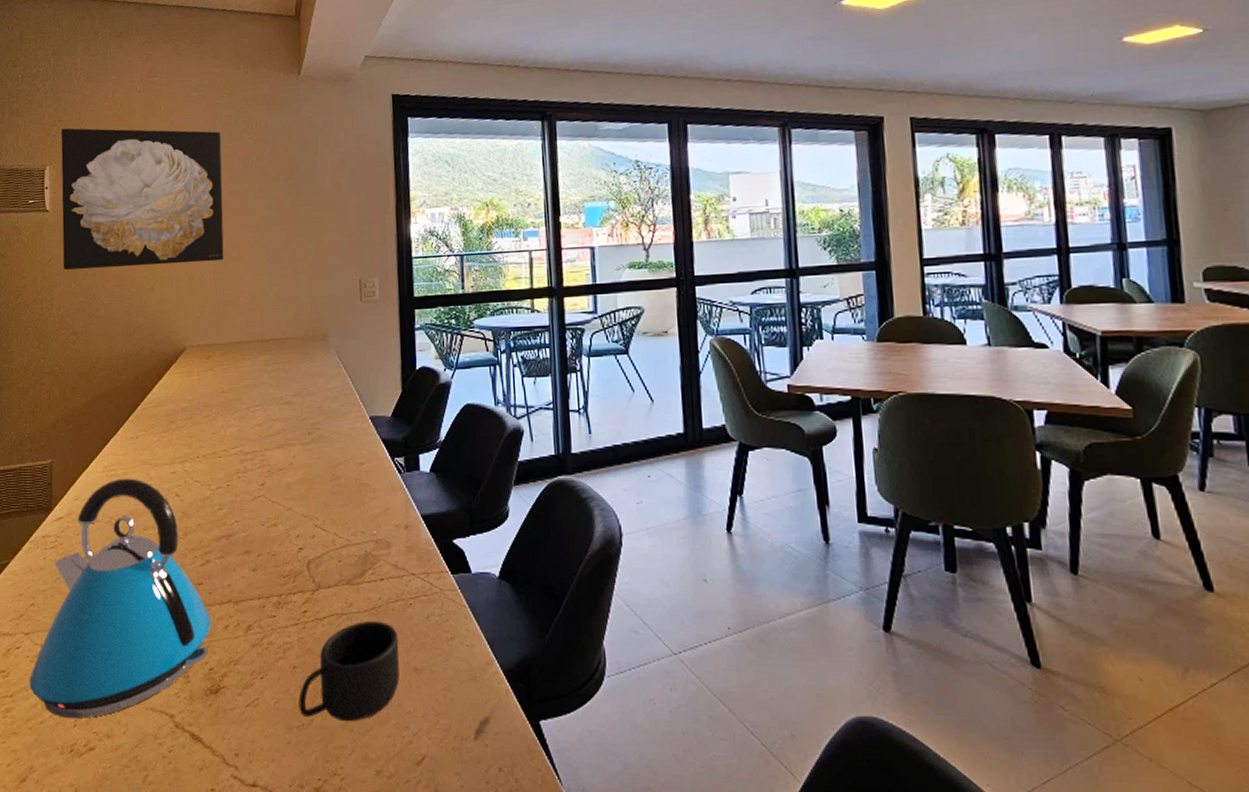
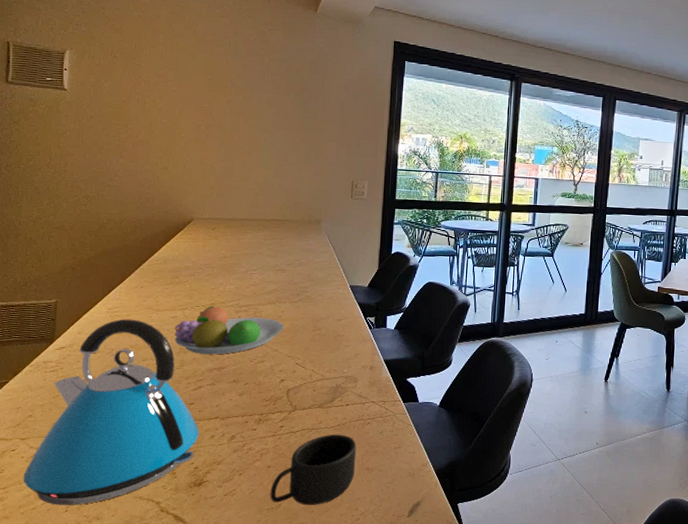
wall art: present [61,128,224,270] -> none [79,19,241,153]
fruit bowl: none [174,455,296,519] -> present [174,306,283,355]

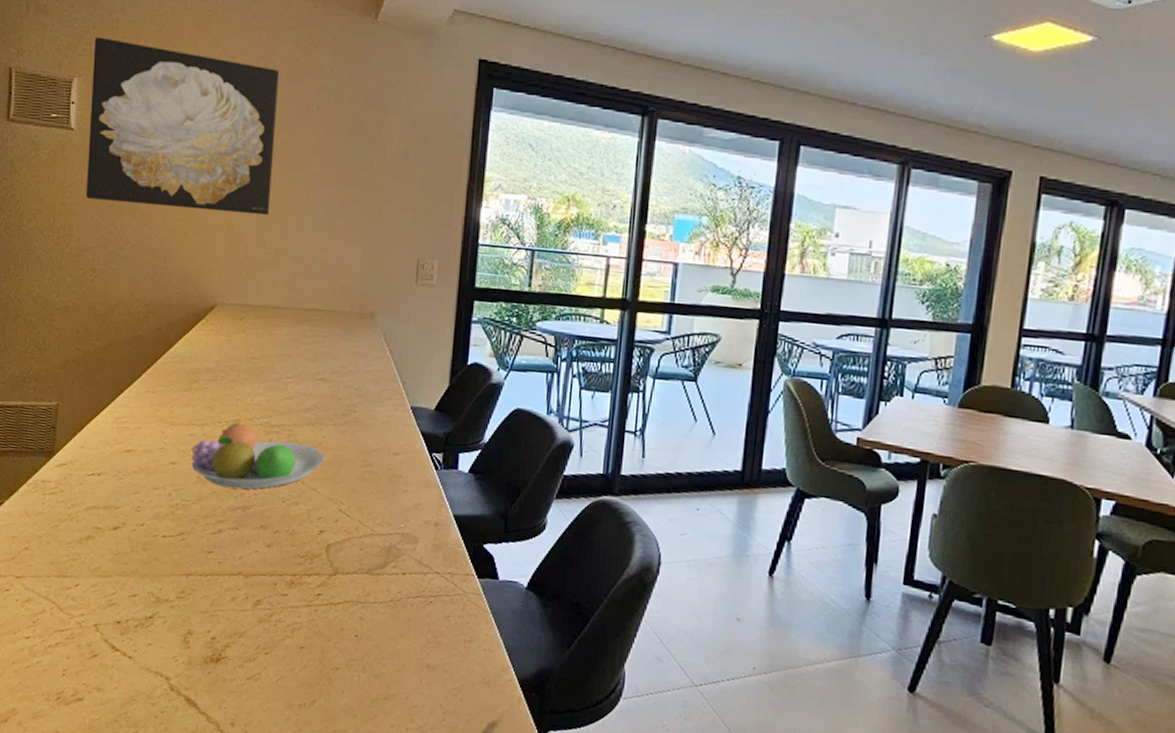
kettle: present [23,318,199,506] -> none [17,432,218,670]
wall art: none [79,19,241,153] -> present [86,37,280,216]
mug: present [270,434,357,506] -> none [302,612,414,708]

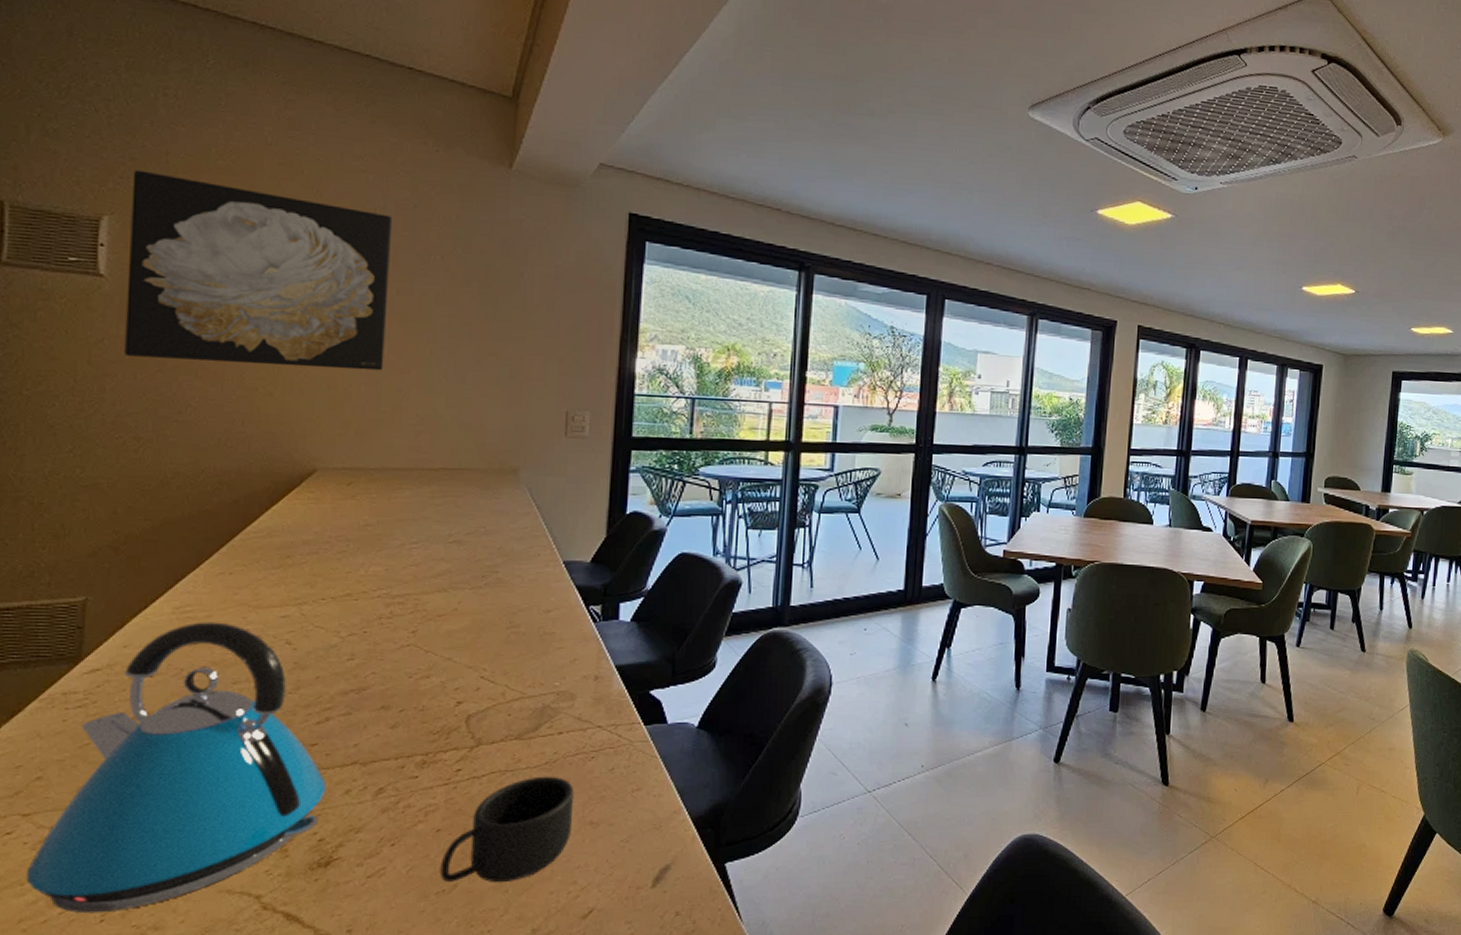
kettle: none [17,432,218,670] -> present [26,622,326,914]
fruit bowl: present [190,422,324,490] -> none [284,597,461,670]
mug: none [302,612,414,708] -> present [440,776,575,883]

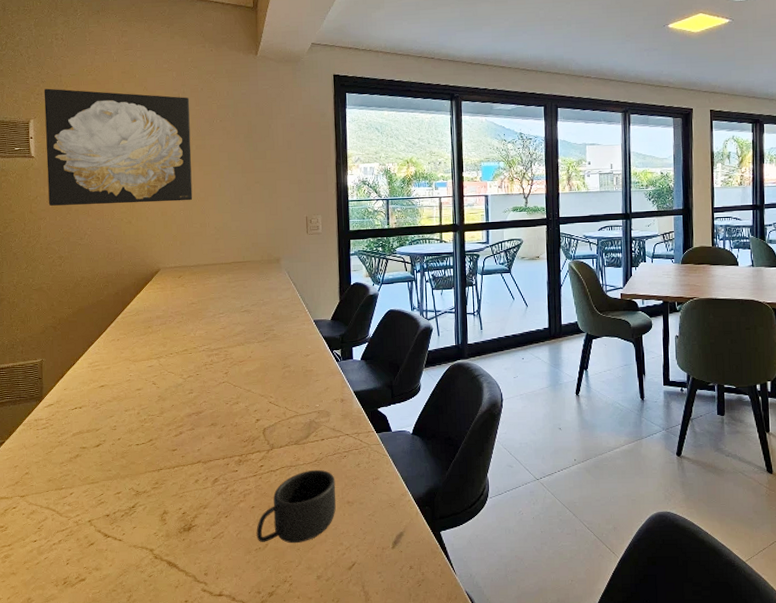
kettle: present [26,622,326,914] -> none [25,371,184,559]

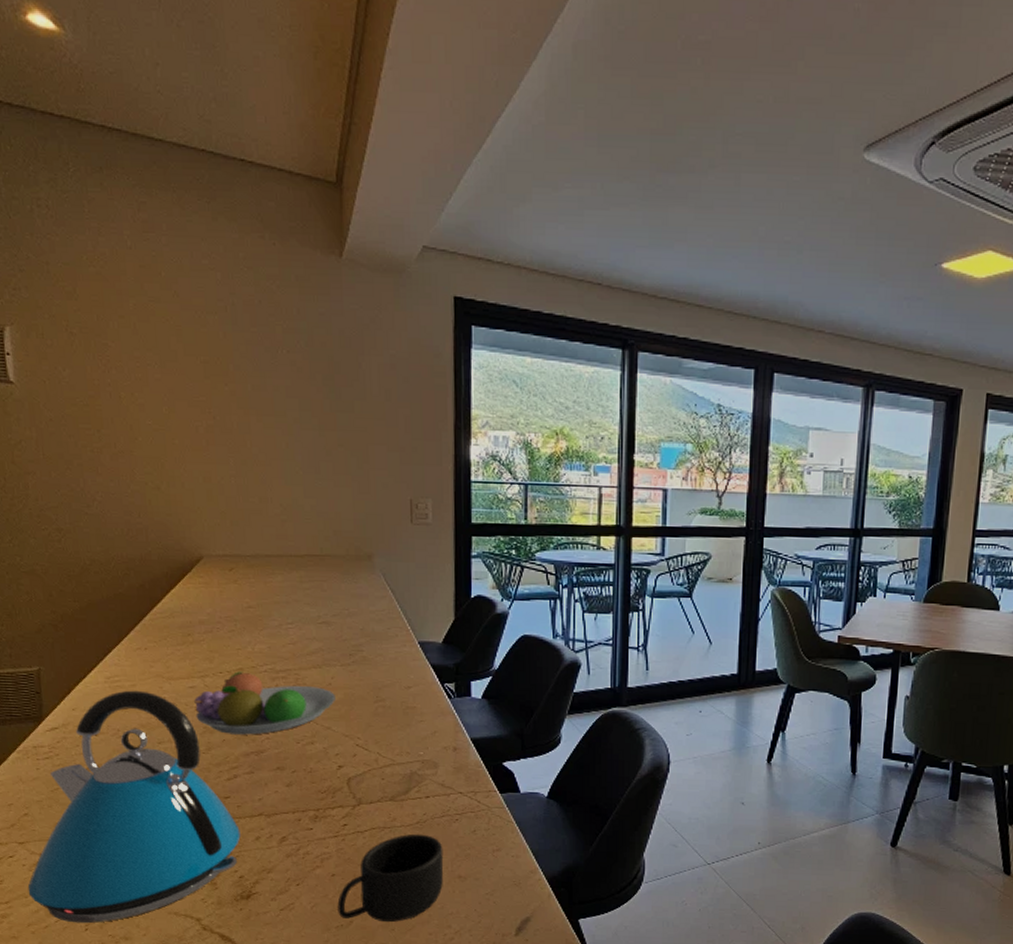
kettle: none [25,371,184,559] -> present [27,690,241,924]
wall art: present [43,88,193,206] -> none [23,281,248,464]
fruit bowl: none [151,352,254,400] -> present [193,671,335,735]

